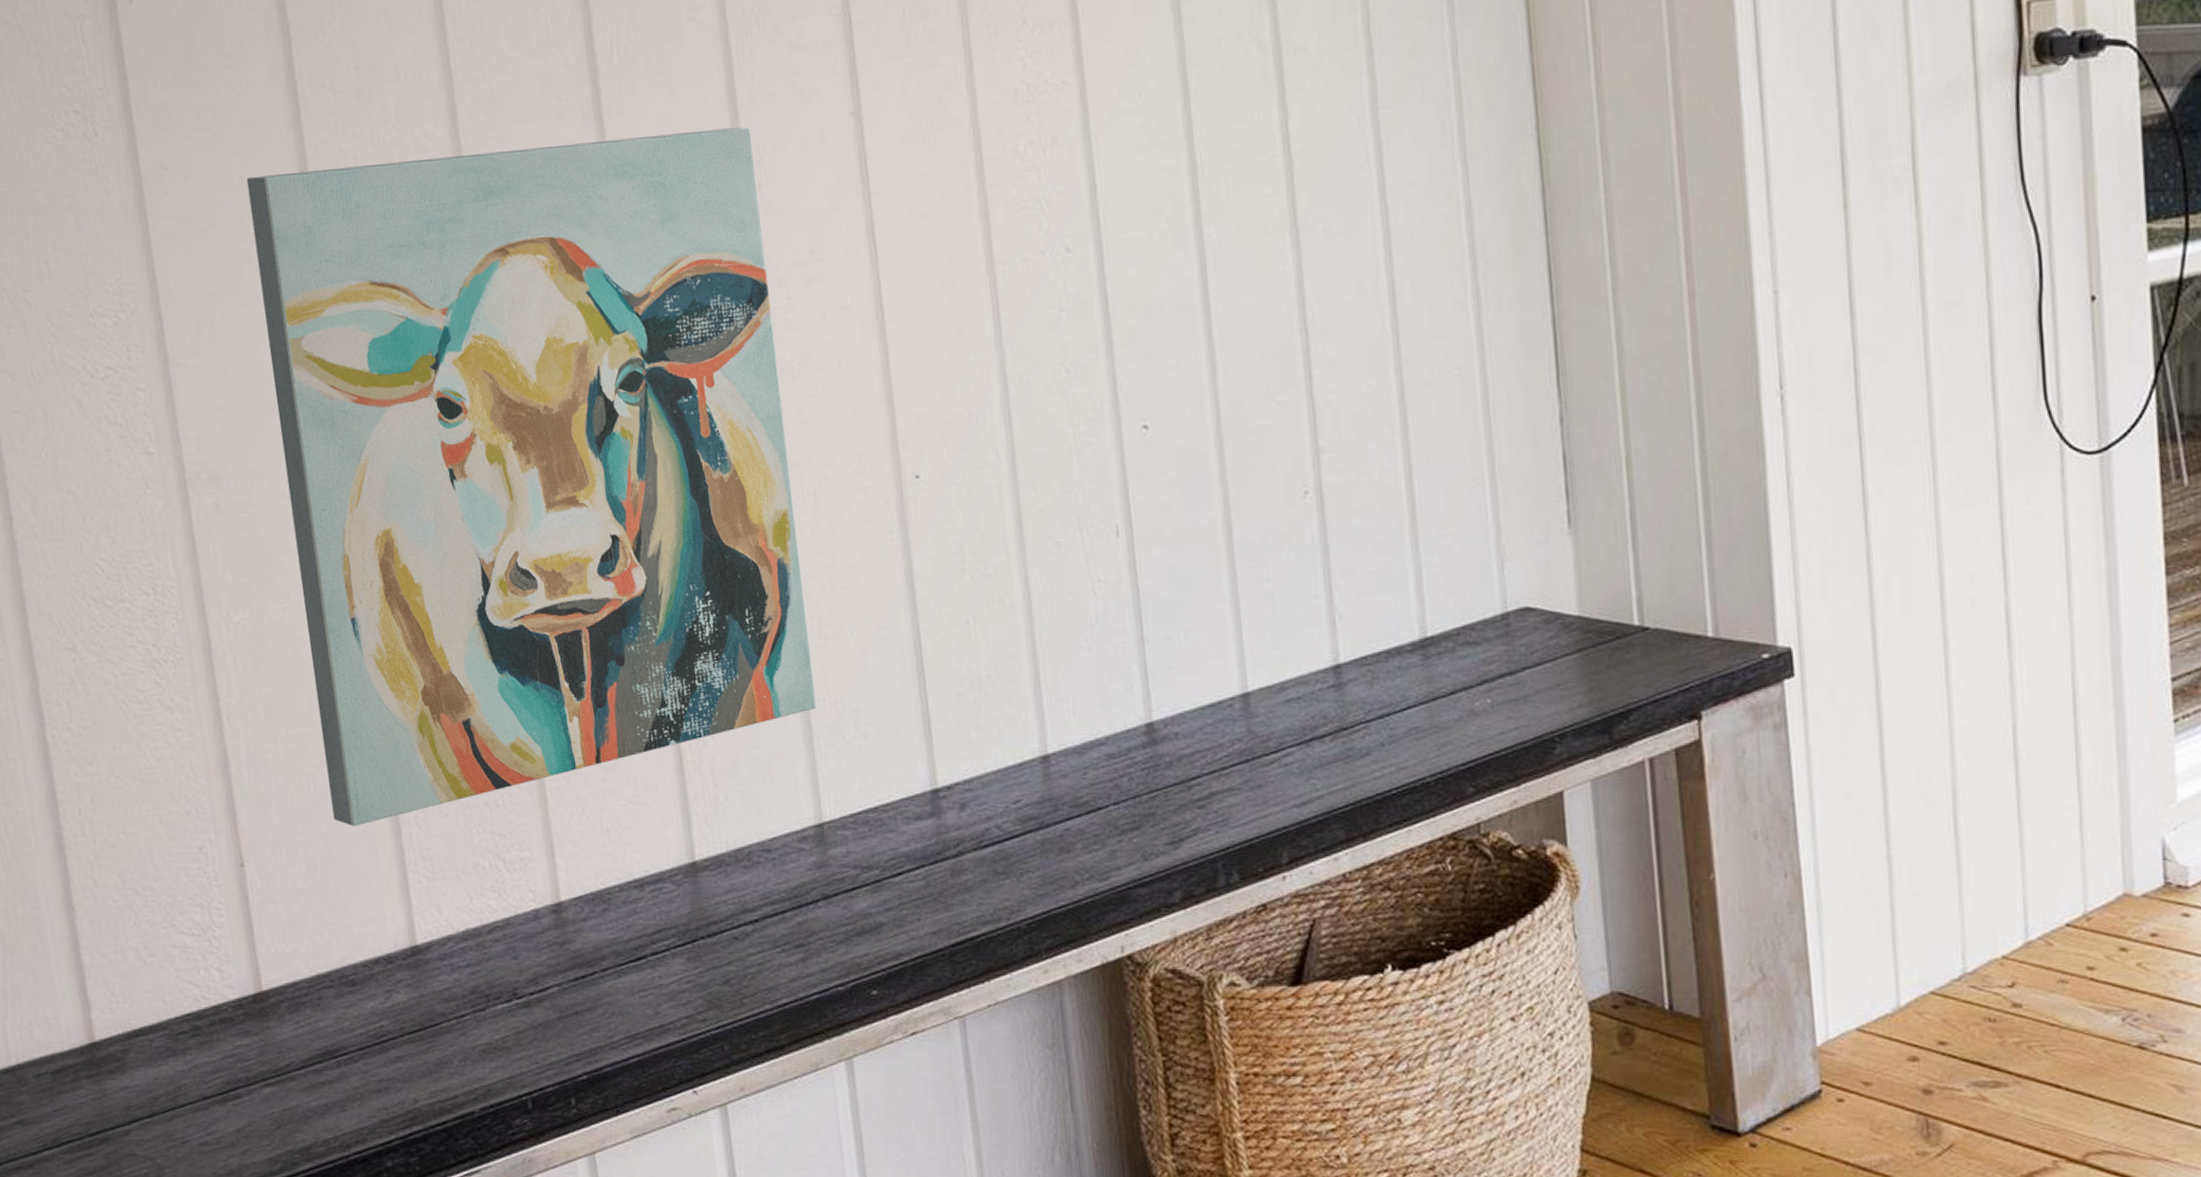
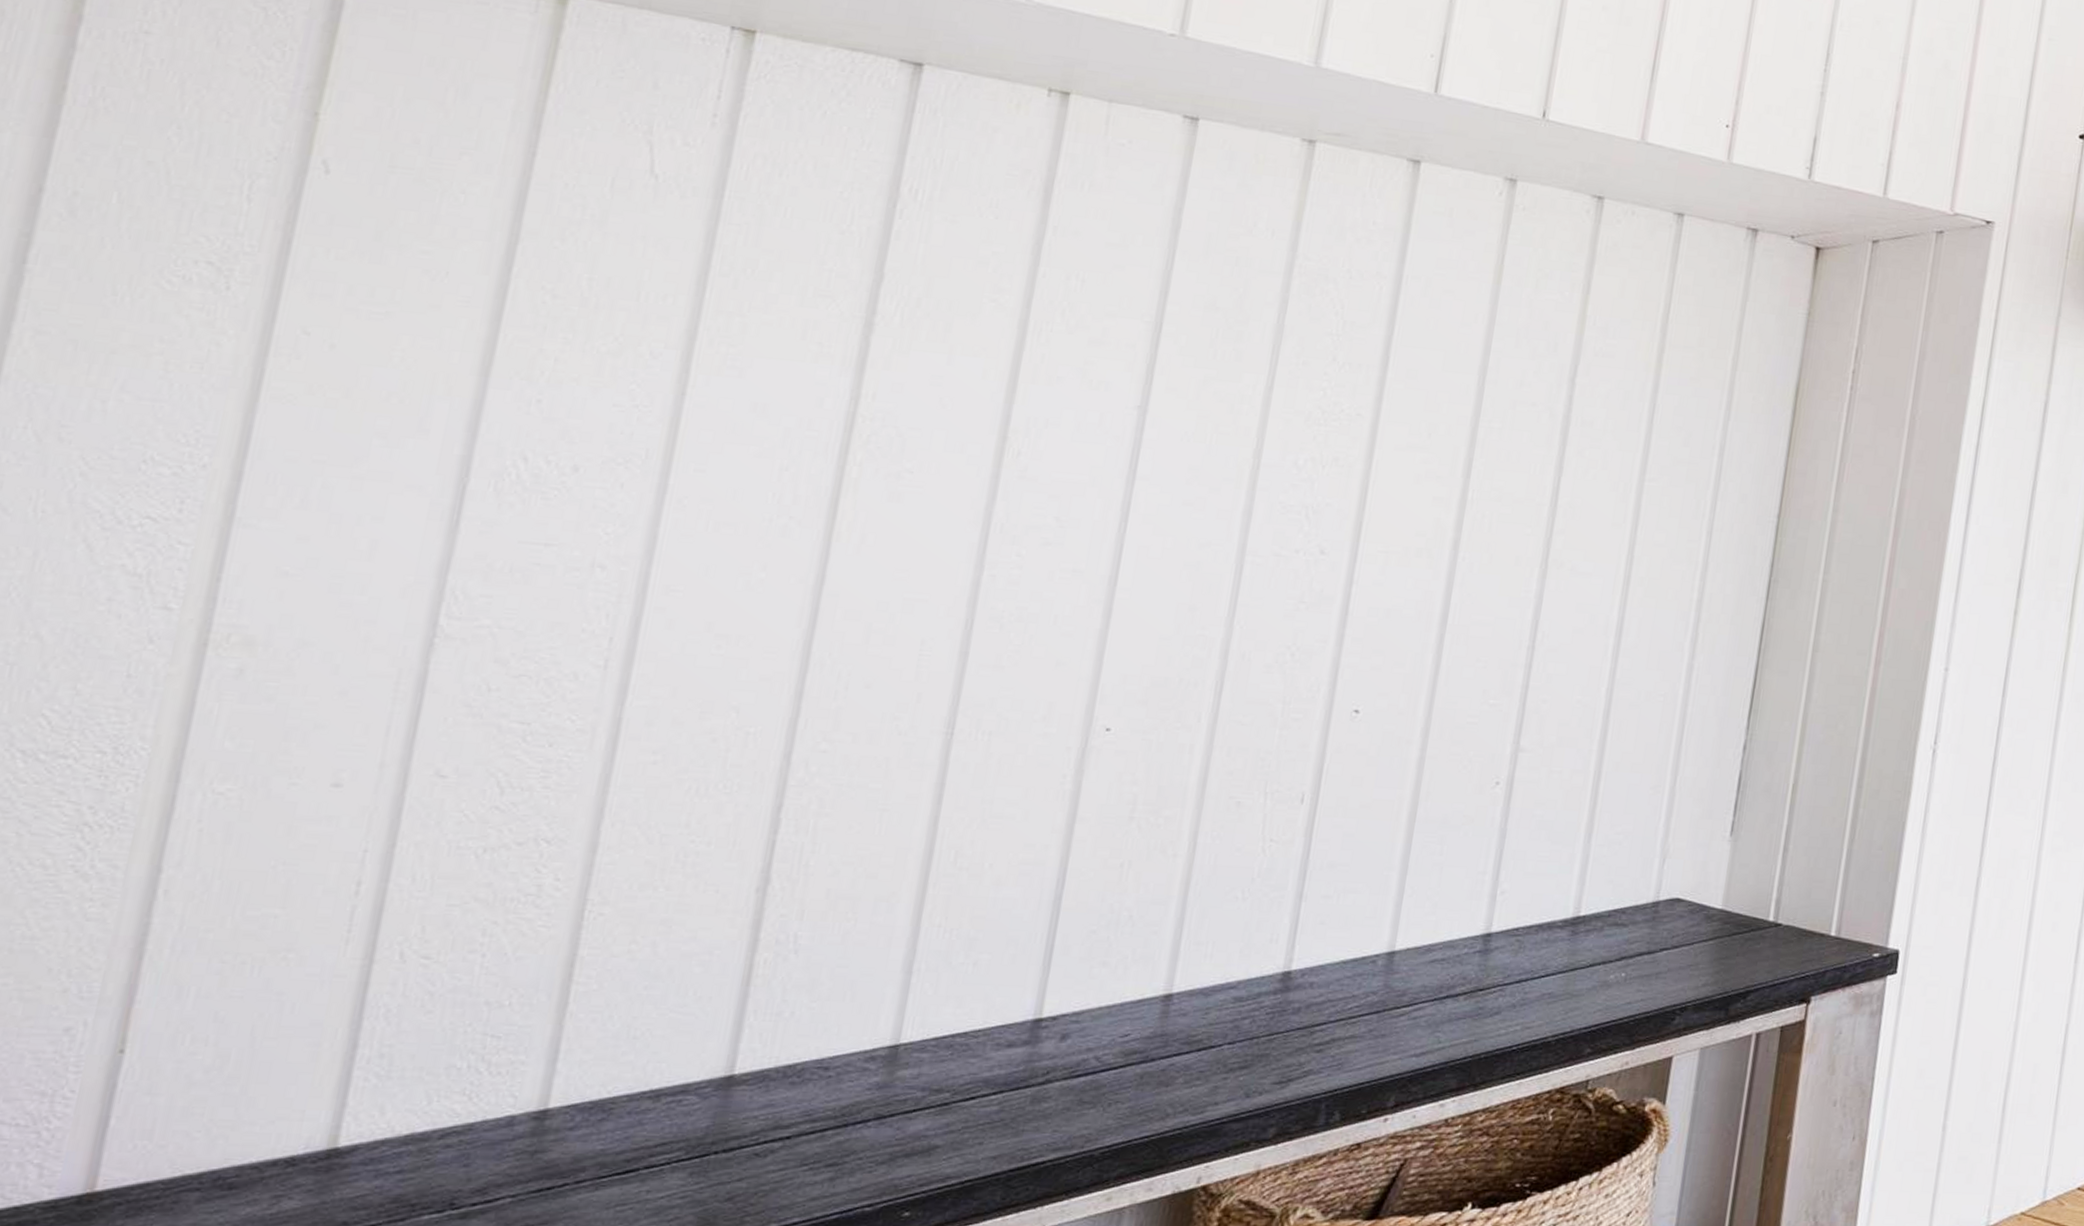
wall art: present [246,127,816,827] -> none [273,358,1026,1018]

